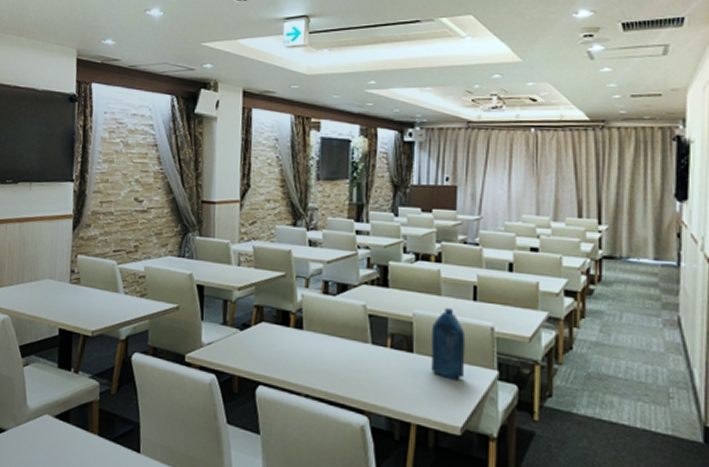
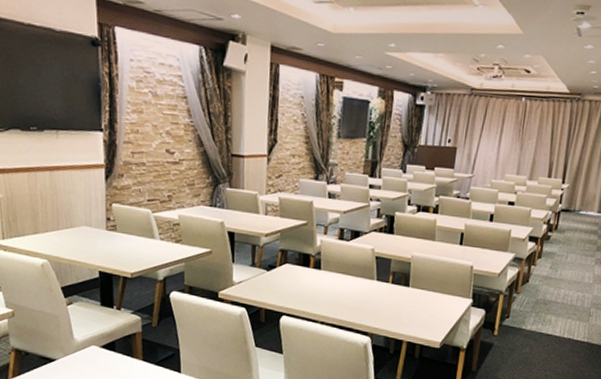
bottle: present [431,308,466,379] -> none [422,251,451,306]

